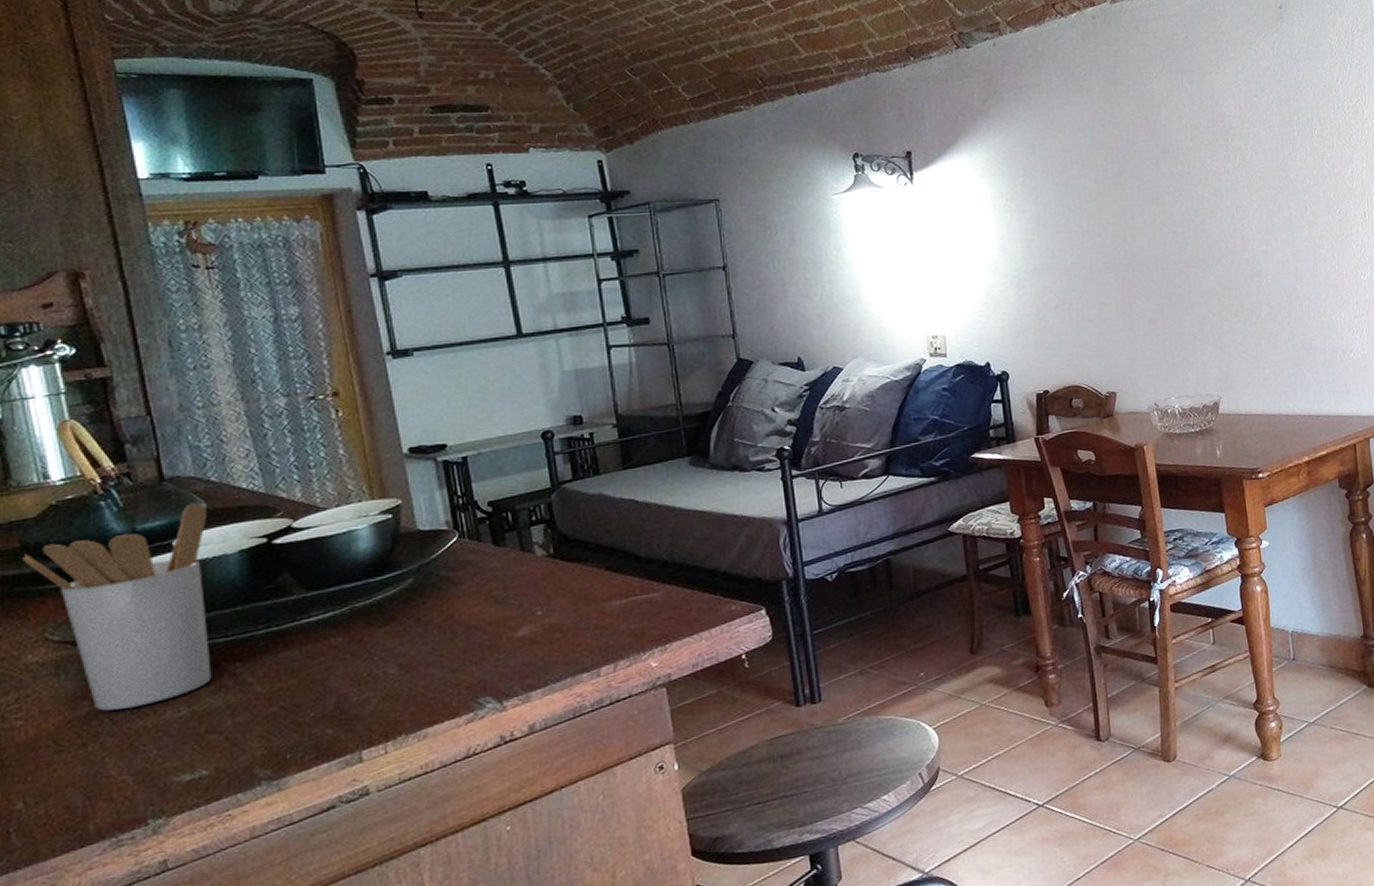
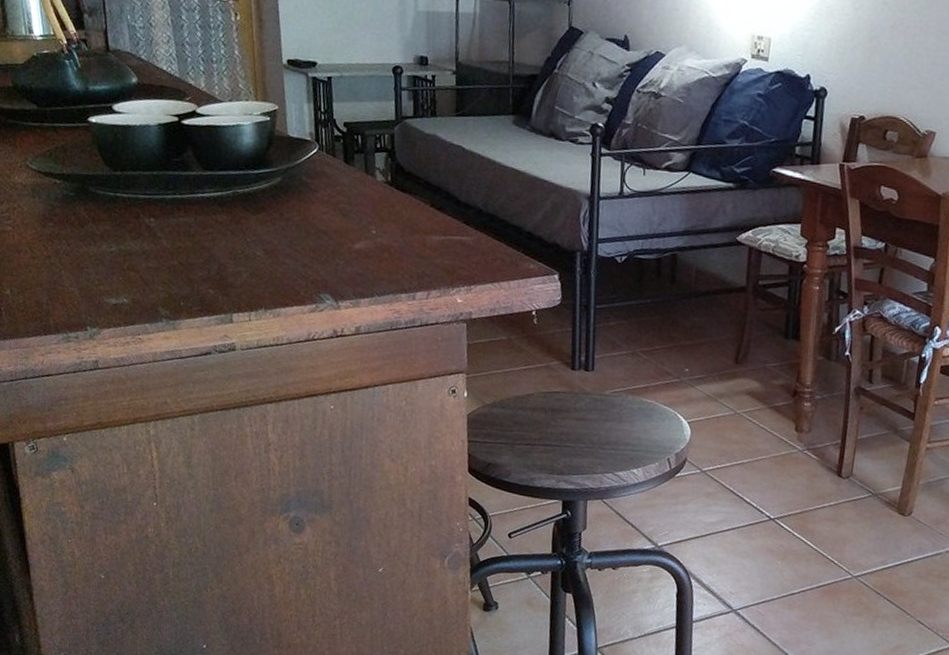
utensil holder: present [22,503,212,711] -> none [14,75,137,237]

